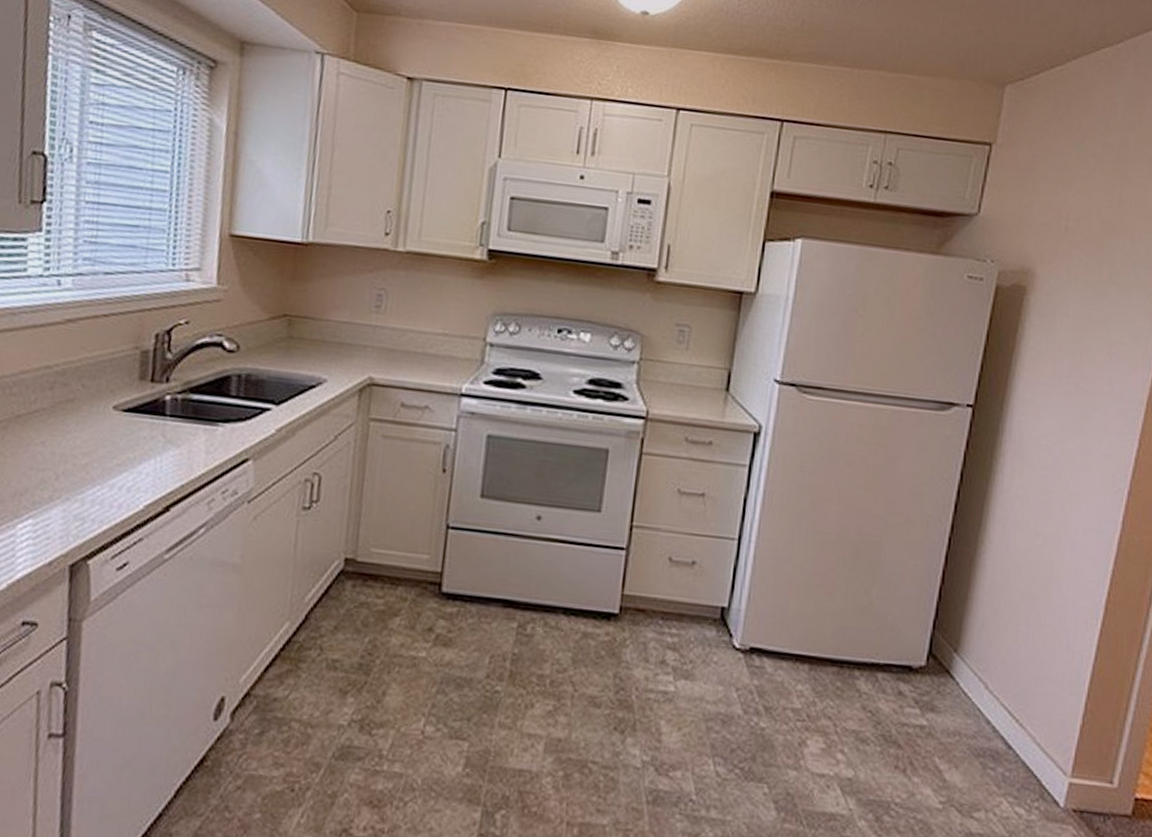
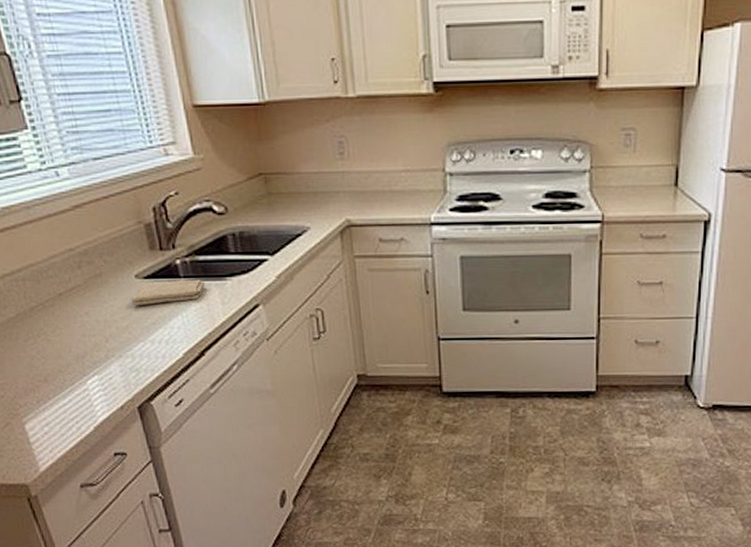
washcloth: none [100,418,192,444] -> present [131,279,205,305]

